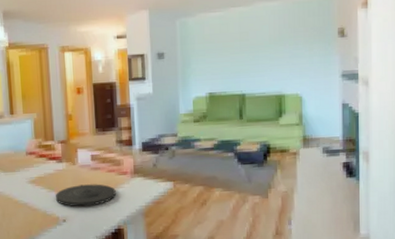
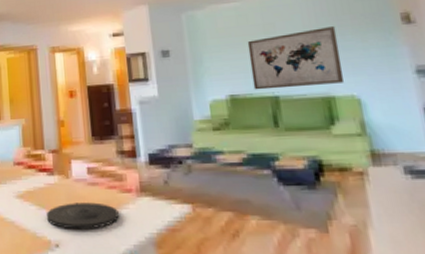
wall art: none [226,36,293,89] -> present [247,25,344,90]

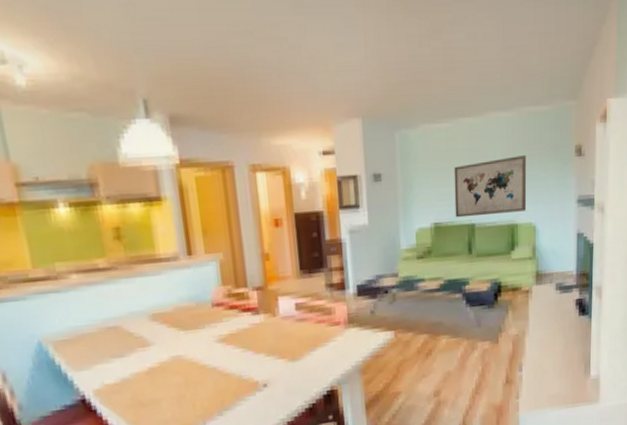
plate: present [46,202,119,230] -> none [252,338,327,368]

